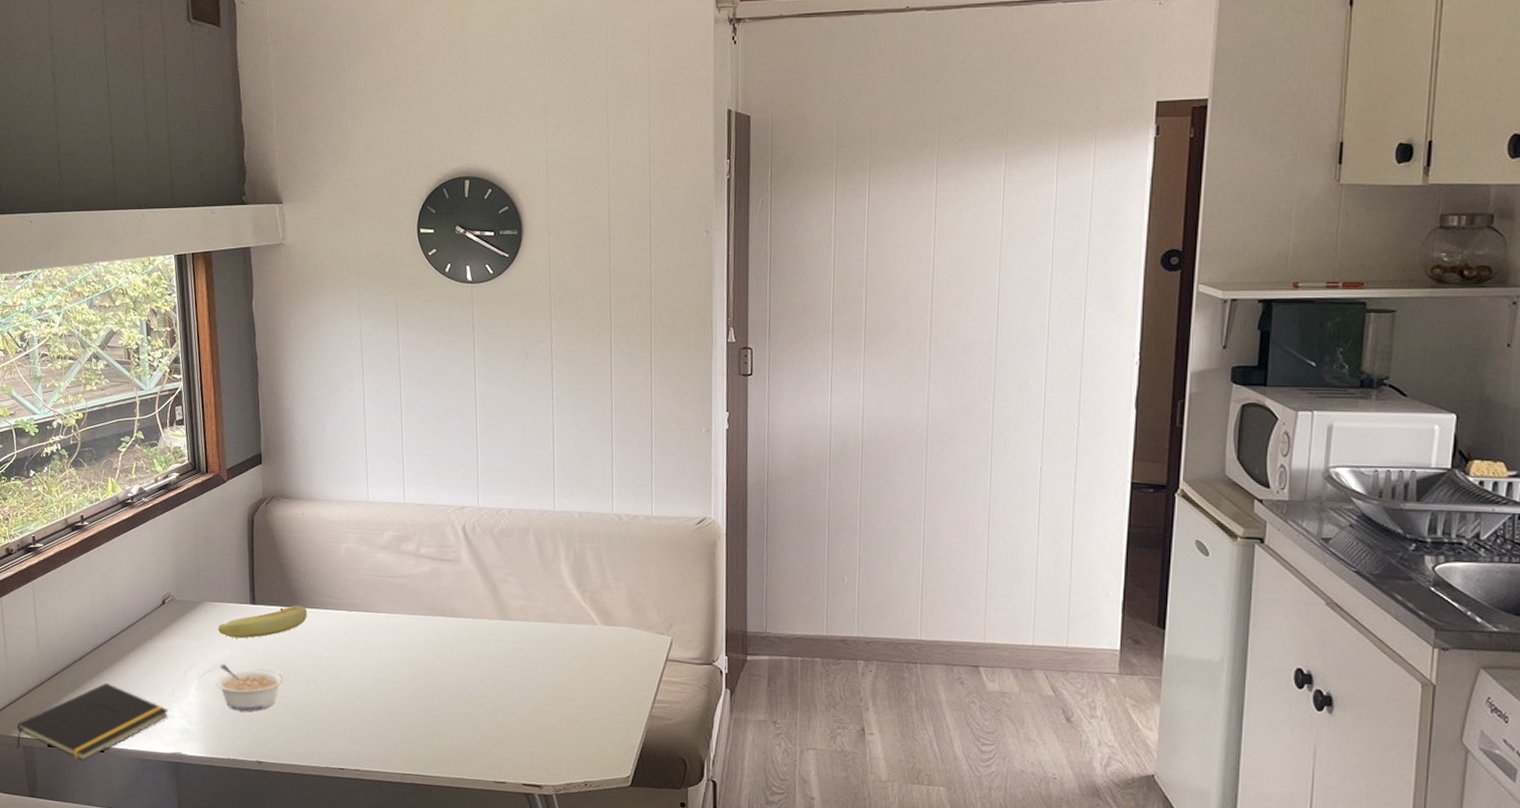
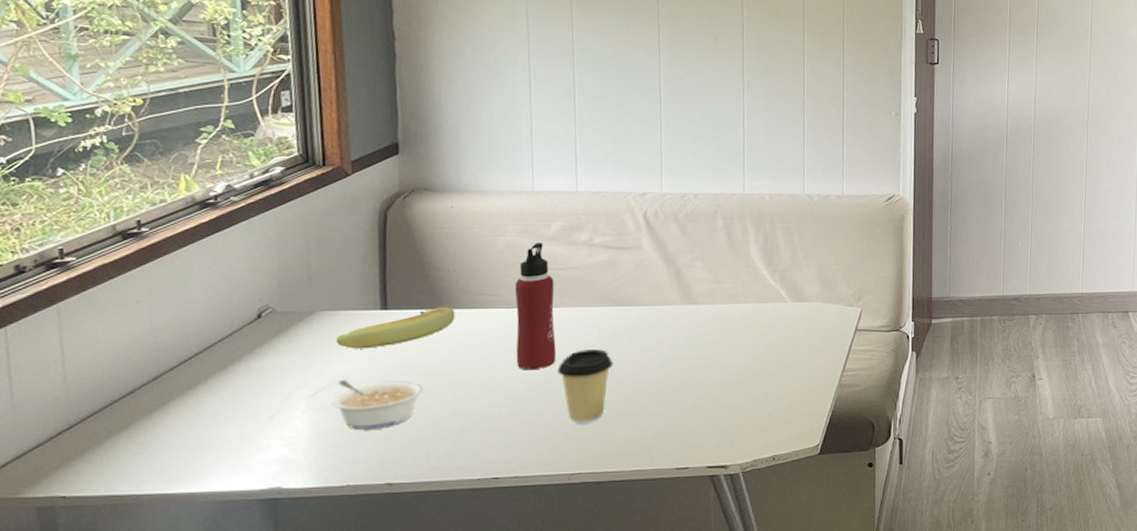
notepad: present [16,682,168,761] -> none [26,417,264,515]
water bottle: none [354,550,389,671] -> present [514,243,556,370]
coffee cup: none [390,656,438,728] -> present [557,349,613,424]

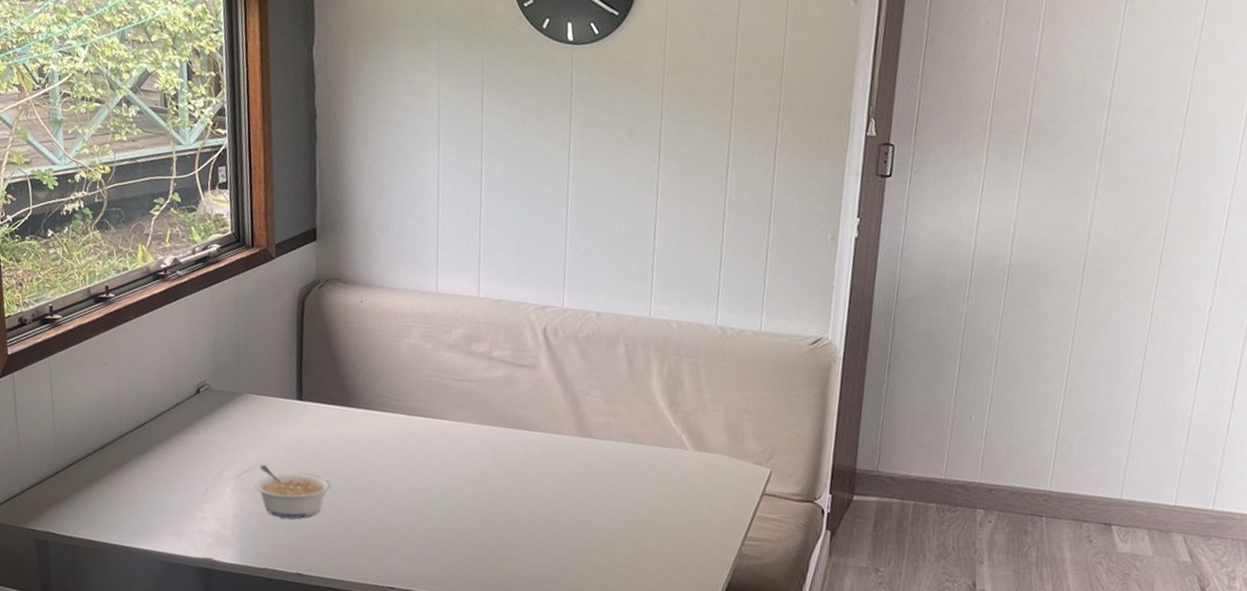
banana: present [336,306,455,349] -> none [259,404,361,438]
water bottle: present [514,243,556,370] -> none [413,349,453,484]
coffee cup: present [557,349,613,424] -> none [451,470,505,549]

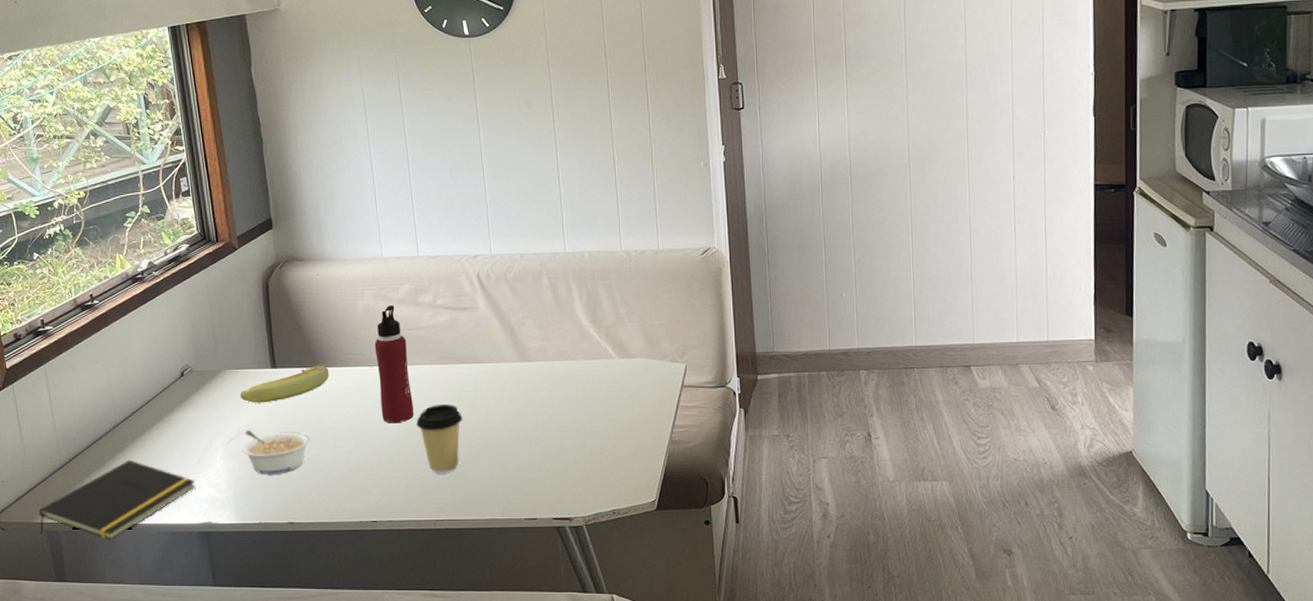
notepad: none [28,476,200,561] -> present [39,459,195,540]
banana: none [259,404,361,438] -> present [240,365,329,403]
water bottle: none [413,349,453,484] -> present [374,305,413,423]
coffee cup: none [451,470,505,549] -> present [416,404,463,474]

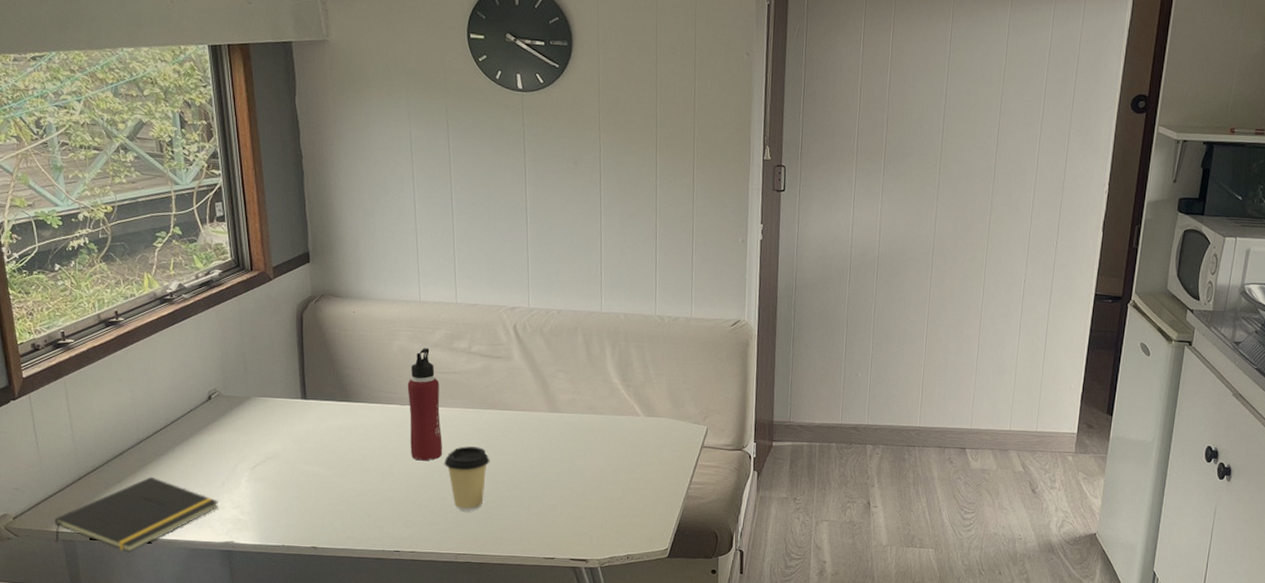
banana: present [240,365,329,403] -> none [268,399,360,432]
legume: present [241,430,311,474] -> none [267,456,339,501]

